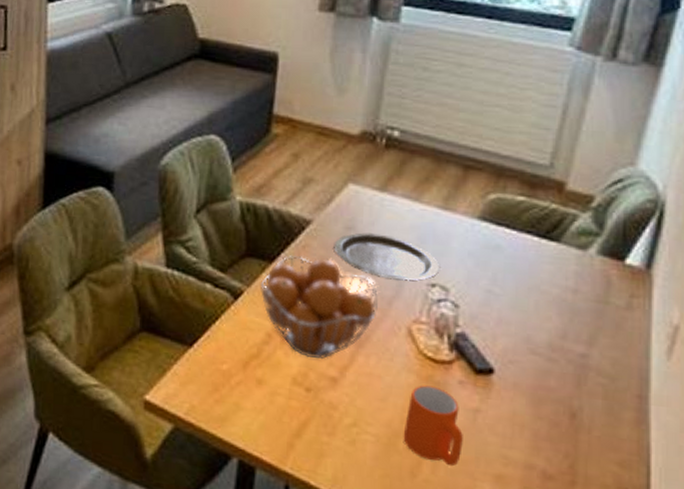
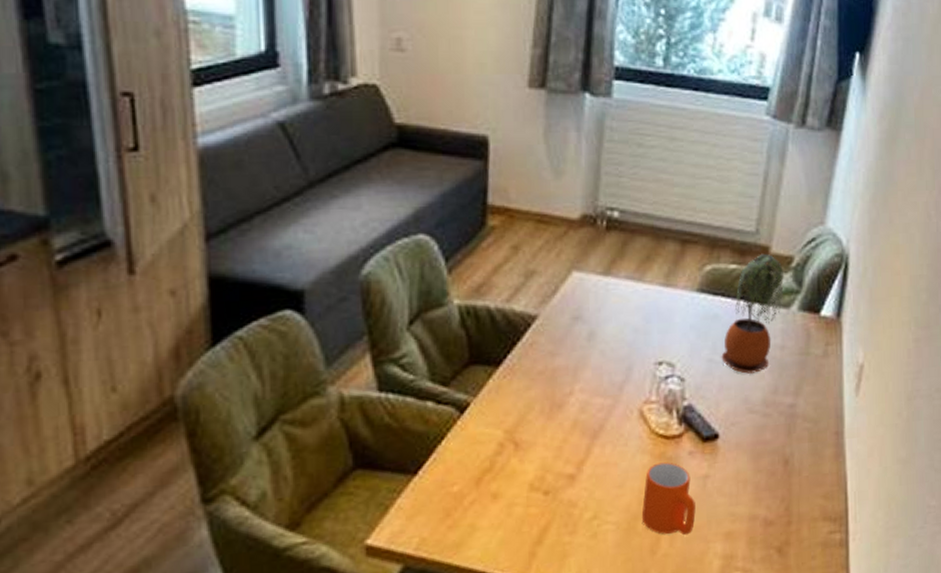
fruit basket: present [261,254,378,360] -> none [488,353,609,461]
plate: present [334,233,439,282] -> none [562,320,665,365]
potted plant: none [502,188,581,314] -> present [721,253,784,375]

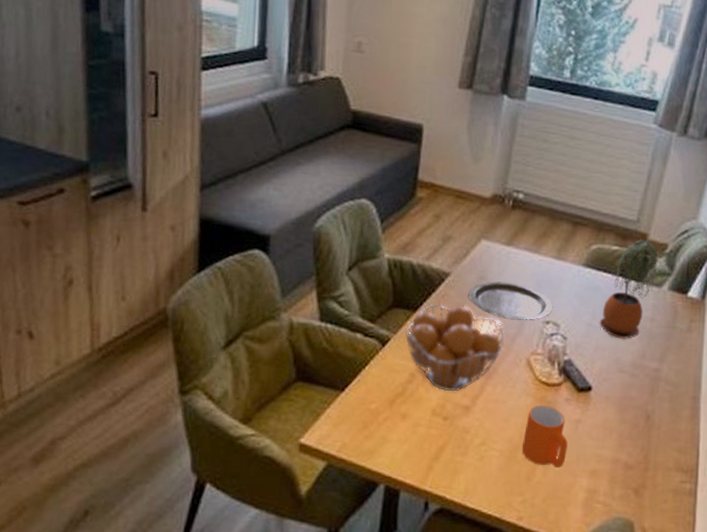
fruit basket: none [488,353,609,461] -> present [406,303,504,392]
plate: none [562,320,665,365] -> present [468,281,552,320]

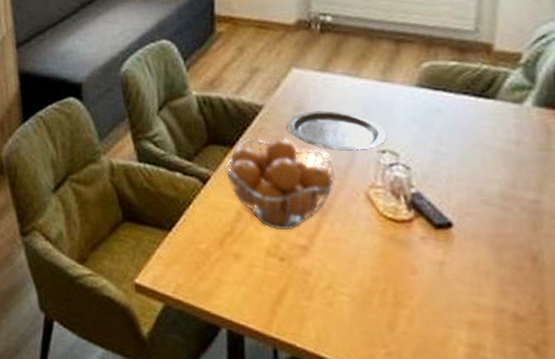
mug: present [521,405,568,468] -> none [376,244,434,318]
potted plant: present [599,239,658,340] -> none [448,50,513,168]

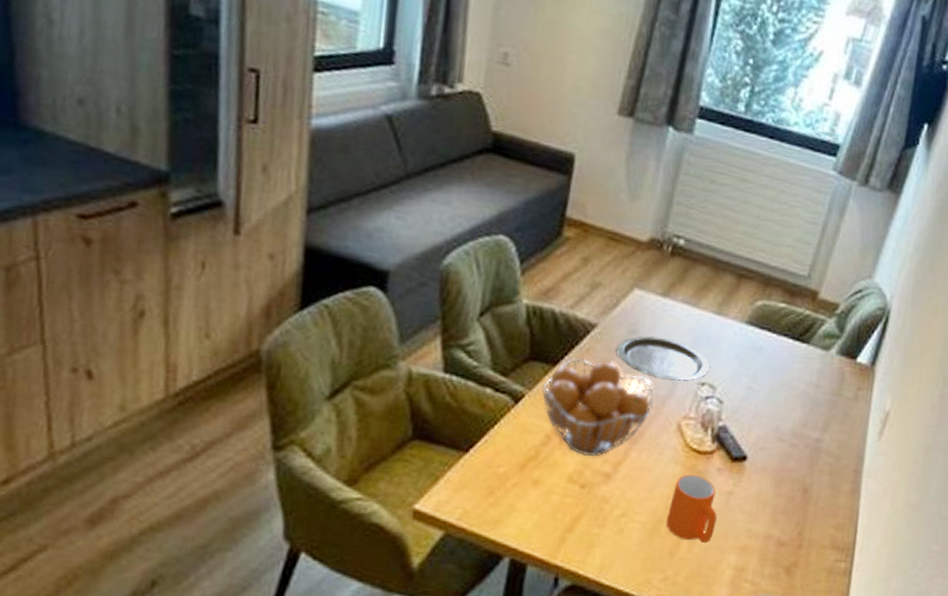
mug: none [376,244,434,318] -> present [666,474,717,544]

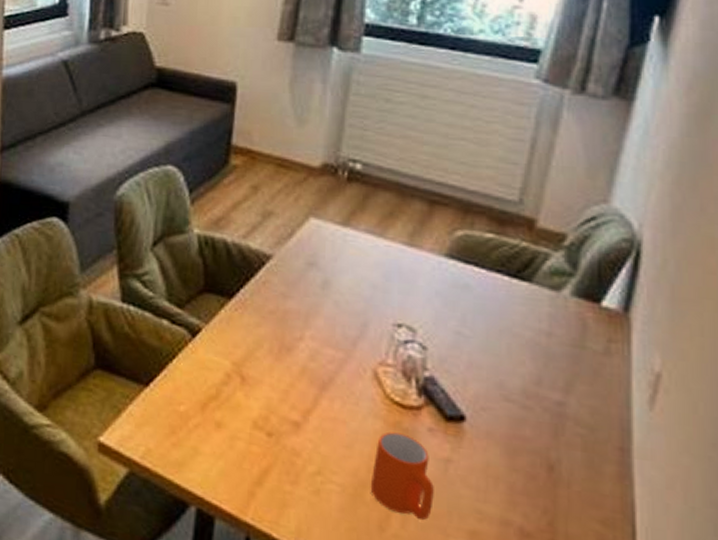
fruit basket: present [542,357,654,457] -> none [219,290,342,403]
plate: present [616,336,709,381] -> none [295,269,405,321]

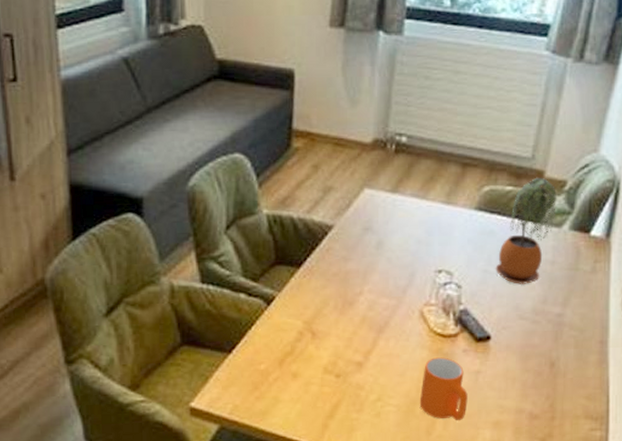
potted plant: none [472,226,553,358] -> present [495,177,556,286]

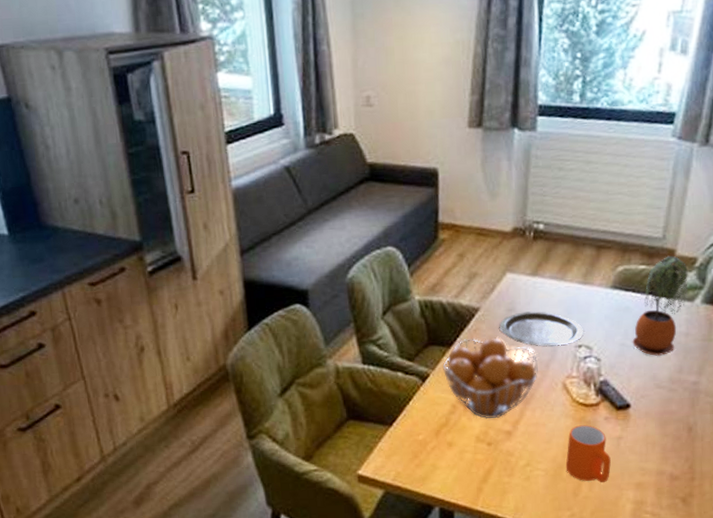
fruit basket: none [291,258,394,349] -> present [443,337,538,419]
plate: none [354,231,444,271] -> present [499,311,583,347]

